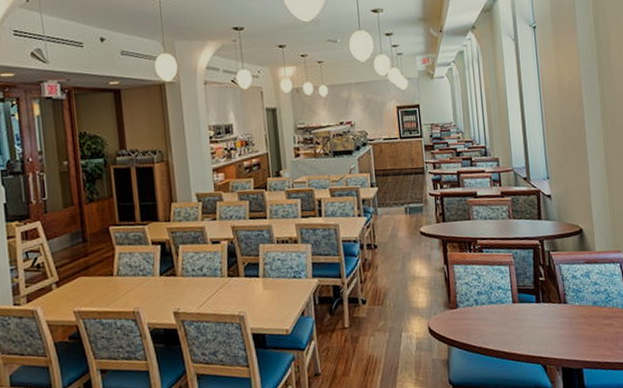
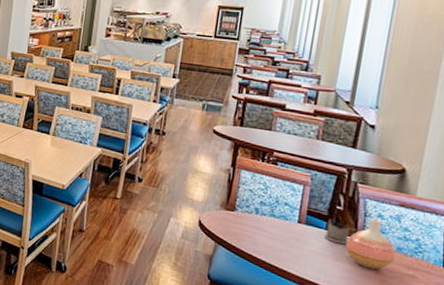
tea glass holder: none [536,291,562,313] -> present [324,218,359,245]
vase: none [554,279,594,329] -> present [345,217,396,270]

